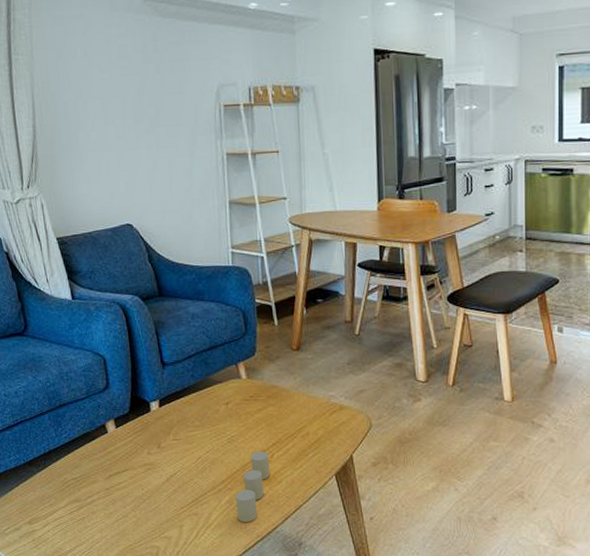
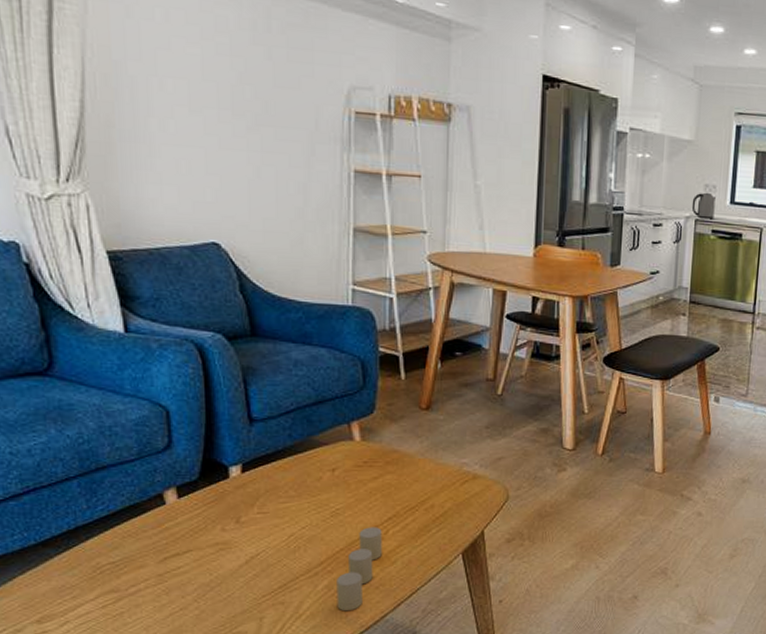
kettle: none [520,133,544,160] -> present [691,192,716,220]

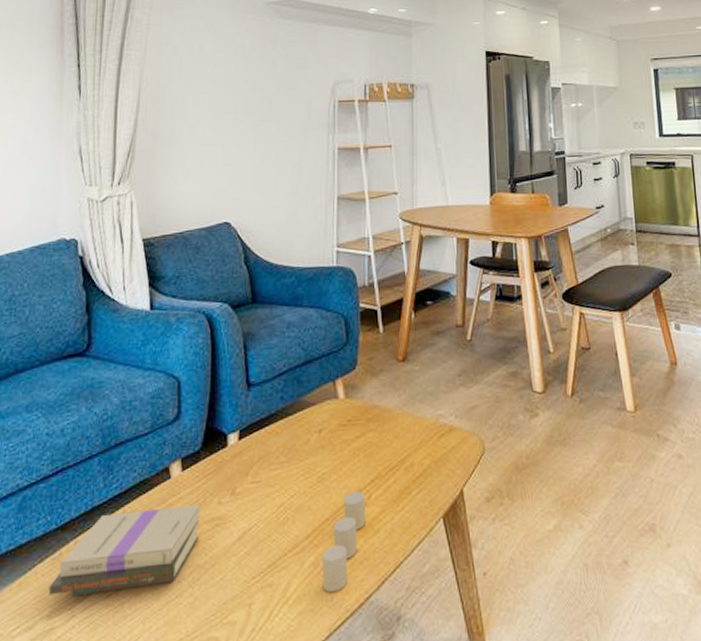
books: none [35,530,204,605] -> present [48,504,202,597]
kettle: present [691,192,716,220] -> none [624,129,647,154]

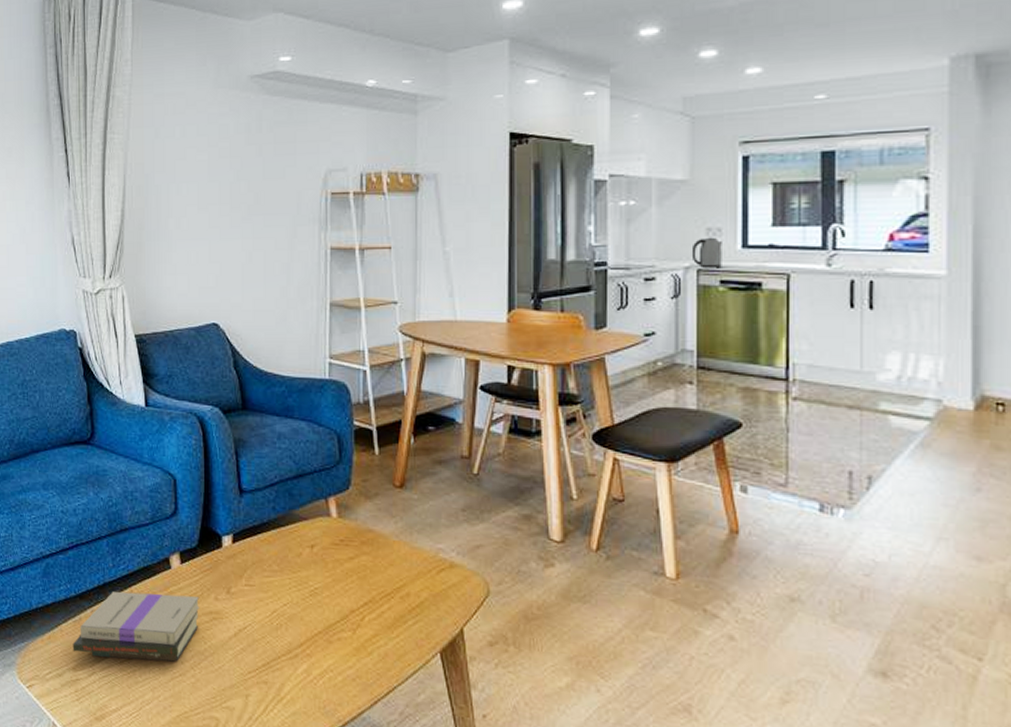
candle: present [322,491,365,593] -> none [315,611,358,702]
kettle: none [624,129,647,154] -> present [691,237,722,269]

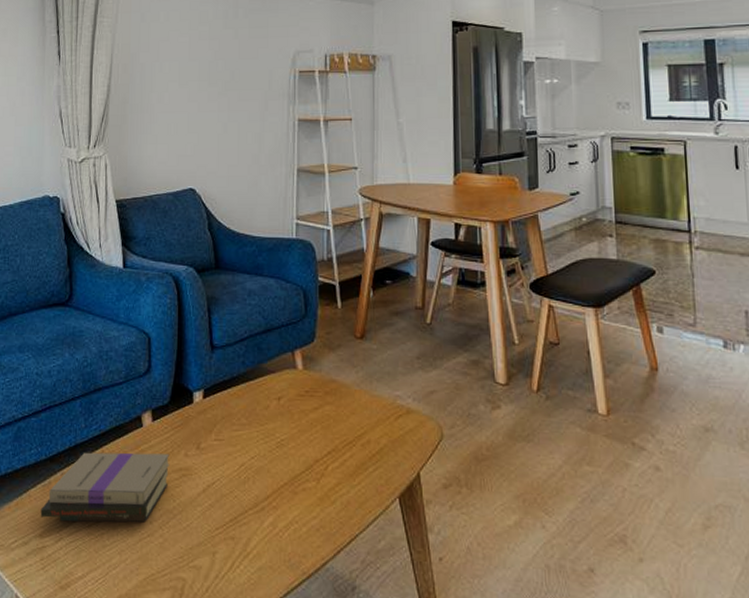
kettle: present [691,237,722,269] -> none [605,110,631,137]

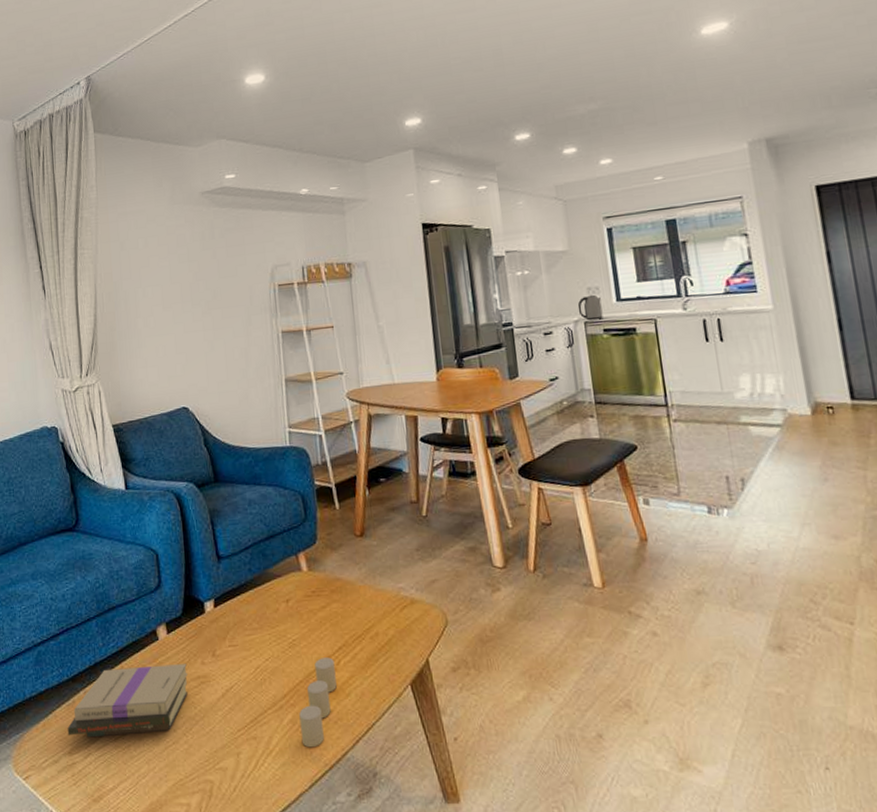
candle: none [281,461,322,554] -> present [299,657,337,748]
kettle: none [605,110,631,137] -> present [577,294,603,321]

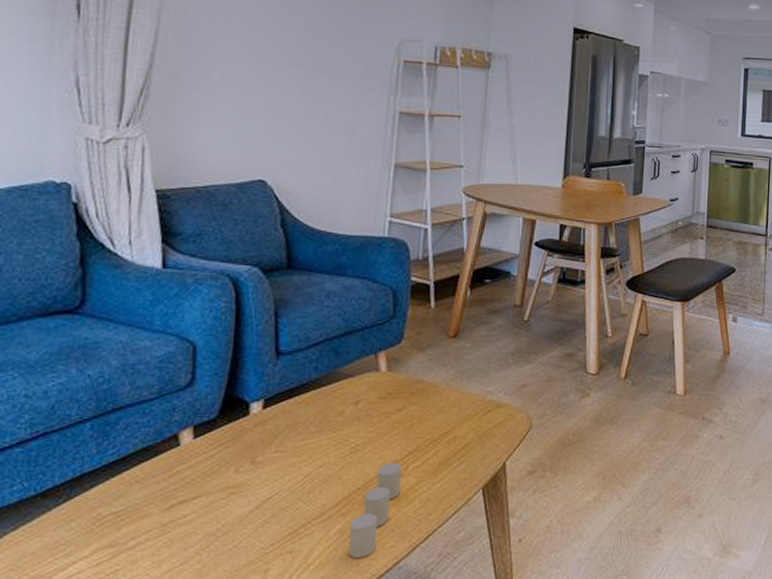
books: present [67,664,189,738] -> none [23,473,215,565]
kettle: present [577,294,603,321] -> none [706,126,728,151]

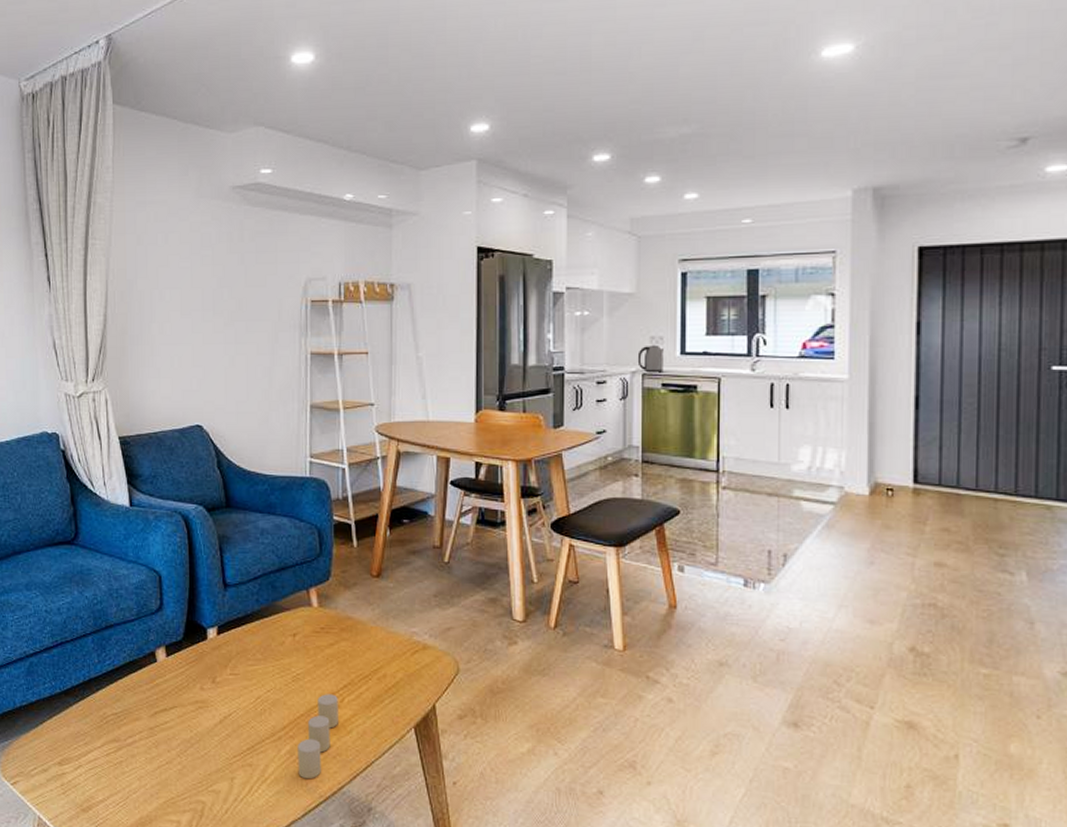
kettle: none [706,126,728,151] -> present [637,344,664,373]

